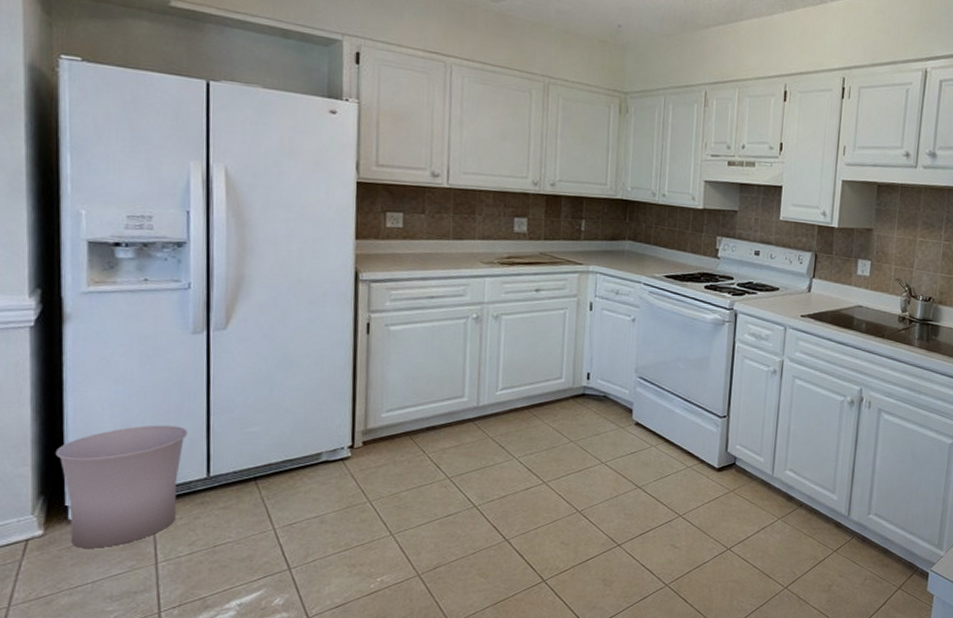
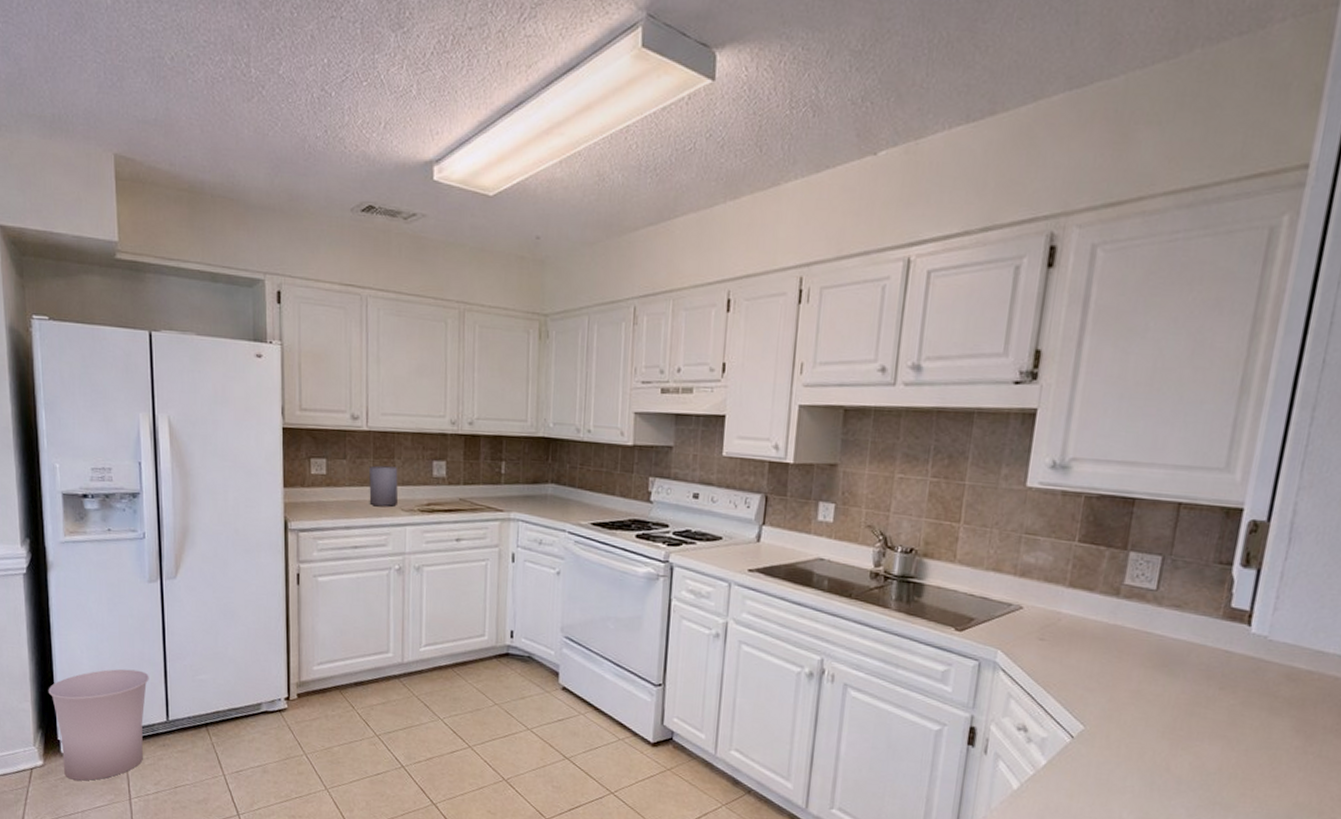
canister: none [447,220,479,260] -> present [369,465,398,507]

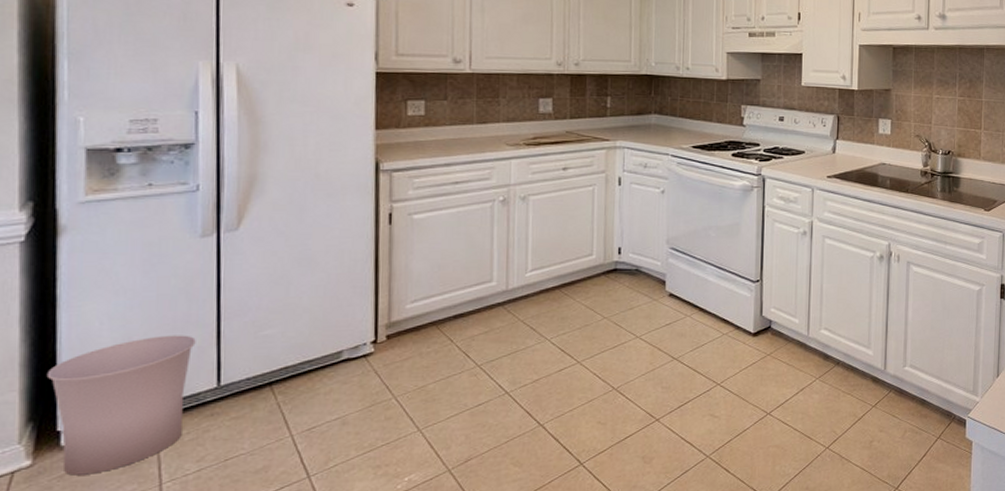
canister: present [369,465,398,507] -> none [471,105,503,143]

